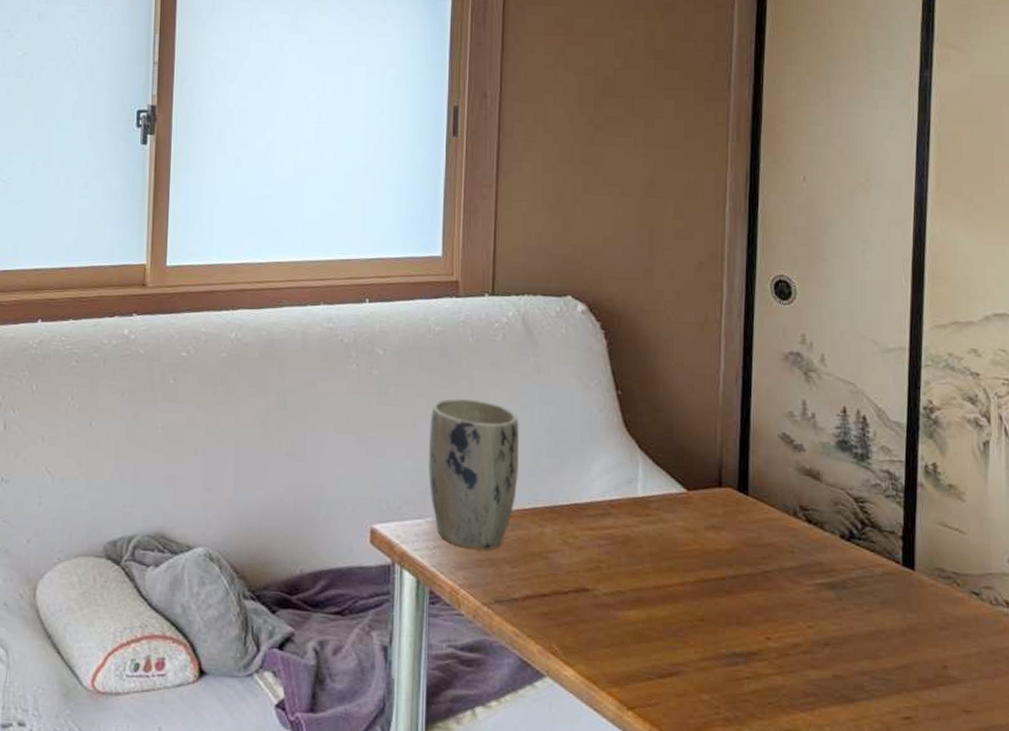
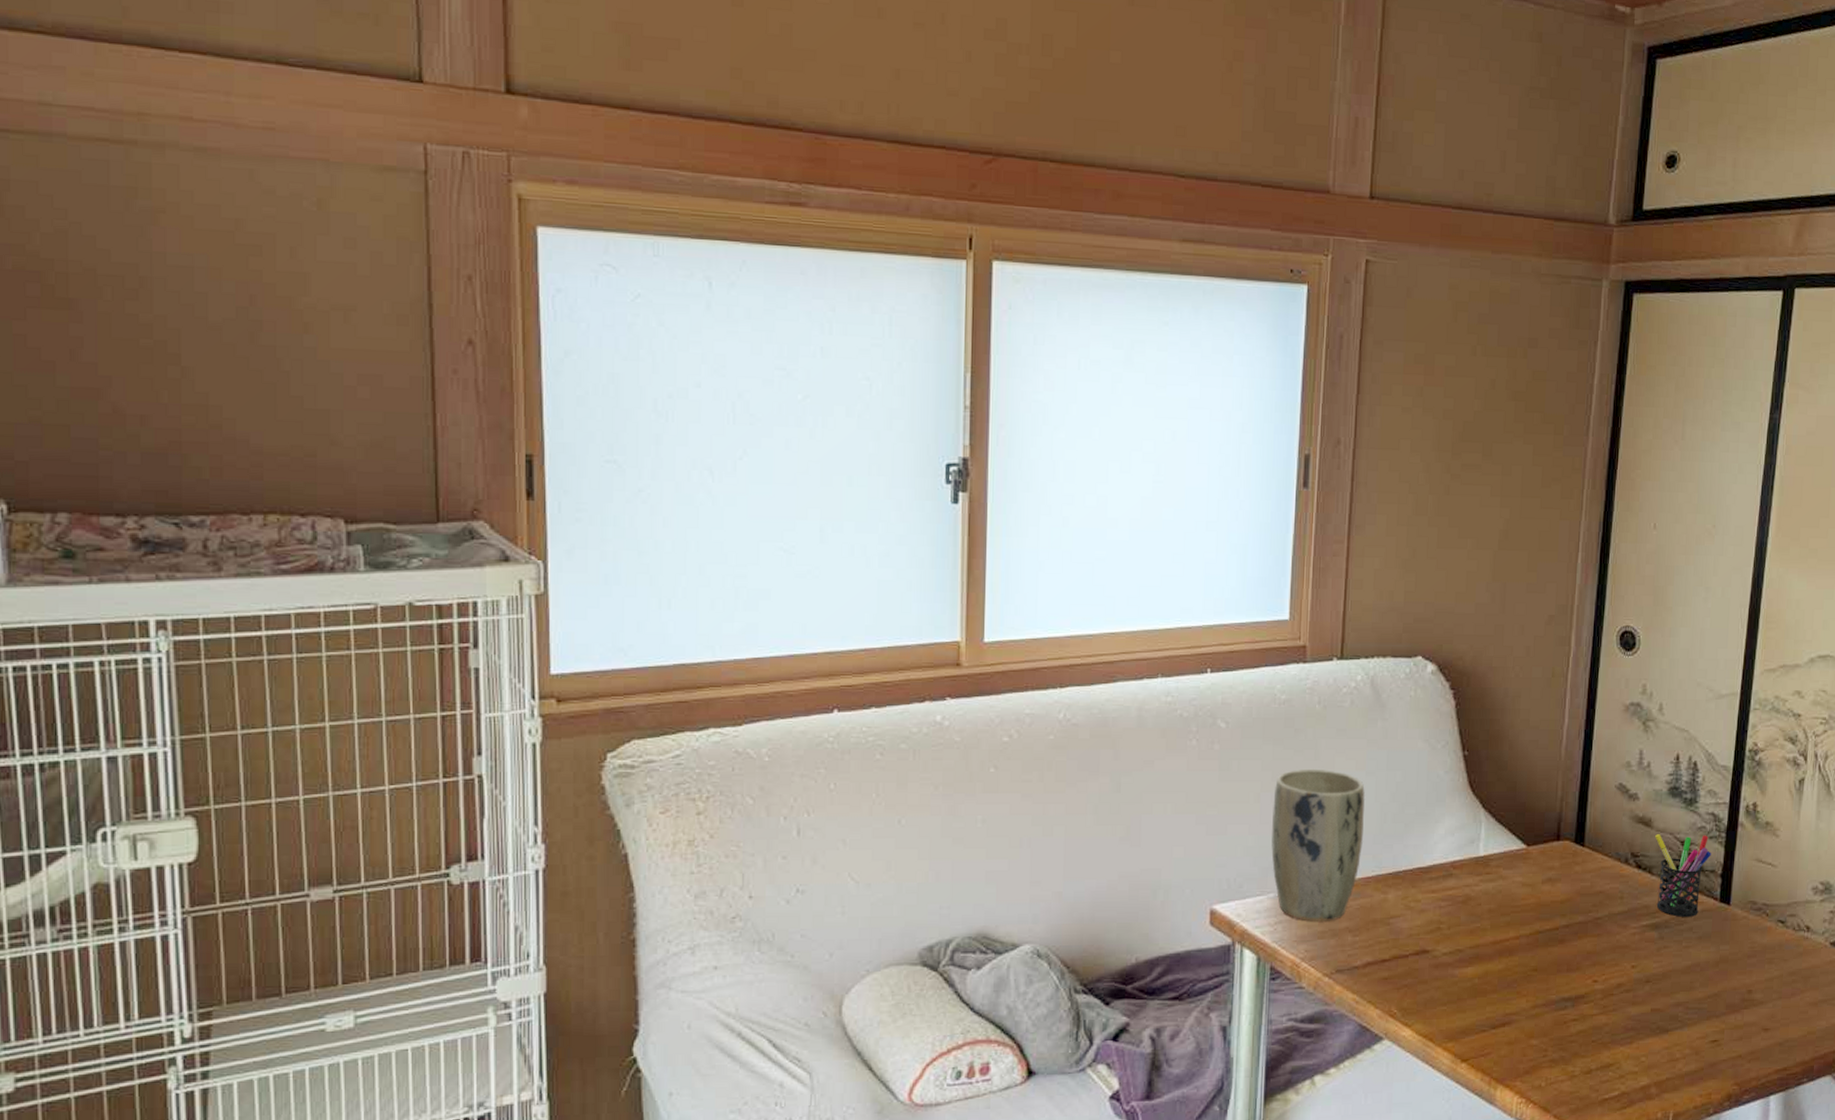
pen holder: none [825,488,889,579] -> present [1655,834,1711,917]

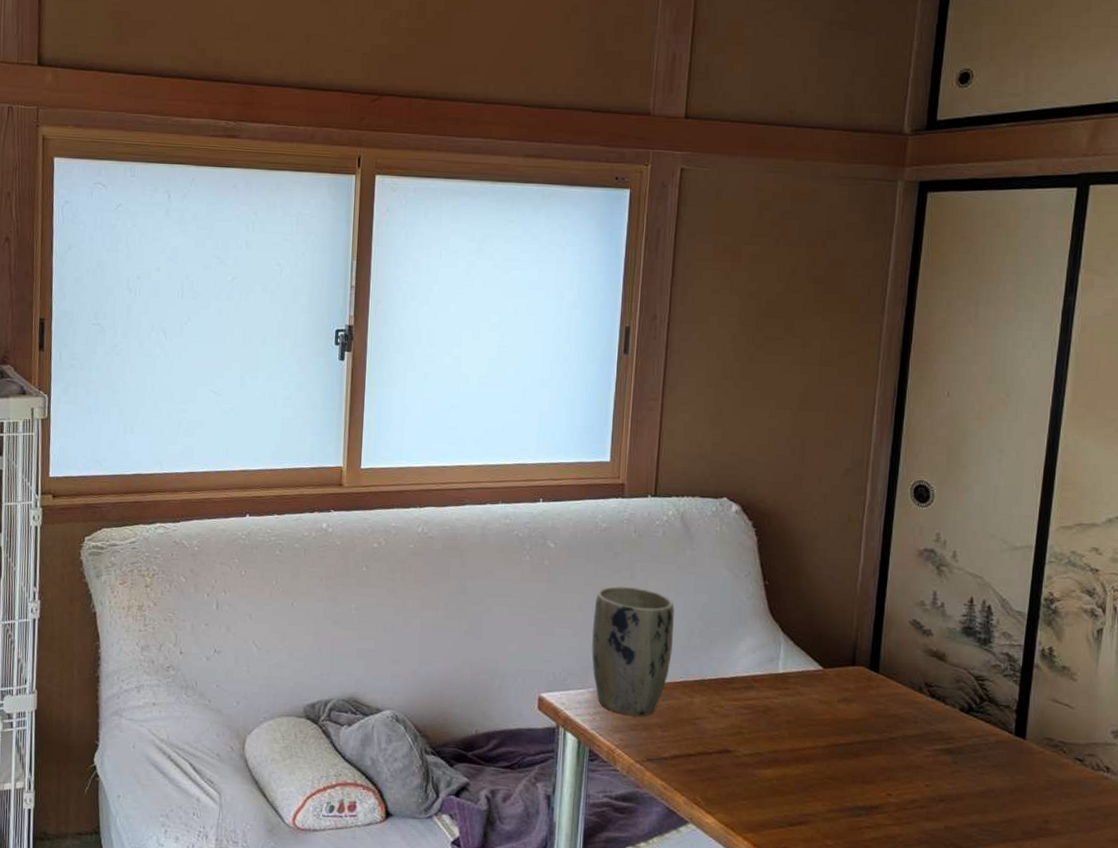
pen holder: present [1655,834,1711,917] -> none [949,668,1006,746]

